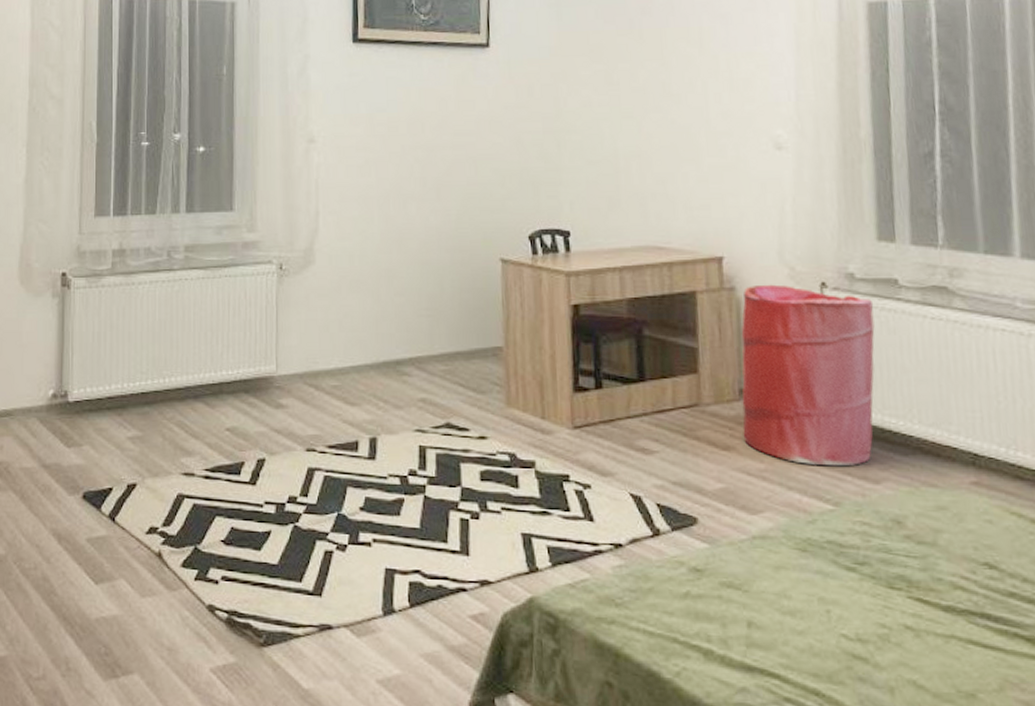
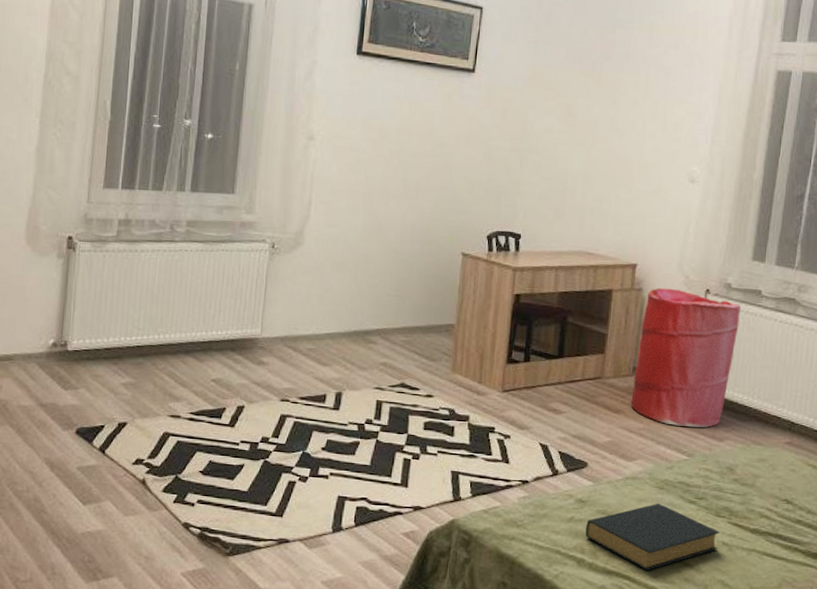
hardback book: none [708,571,899,667] -> present [585,503,720,571]

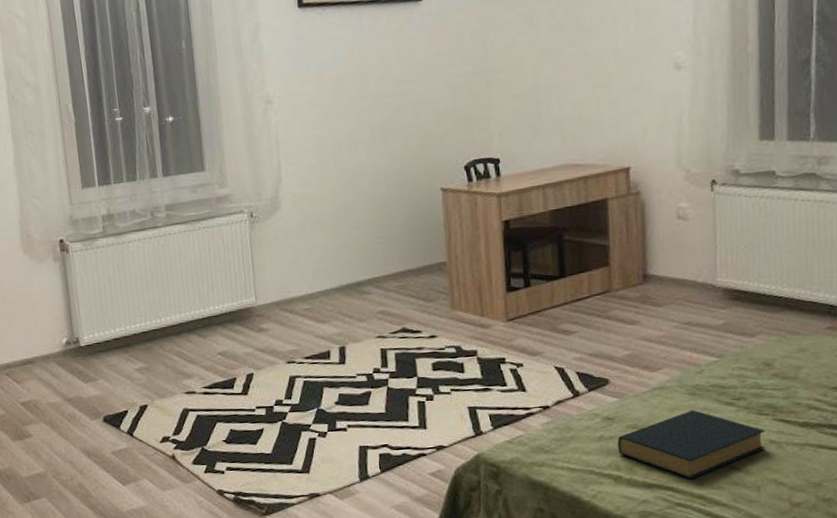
laundry hamper: present [630,288,741,428] -> none [645,186,755,328]

